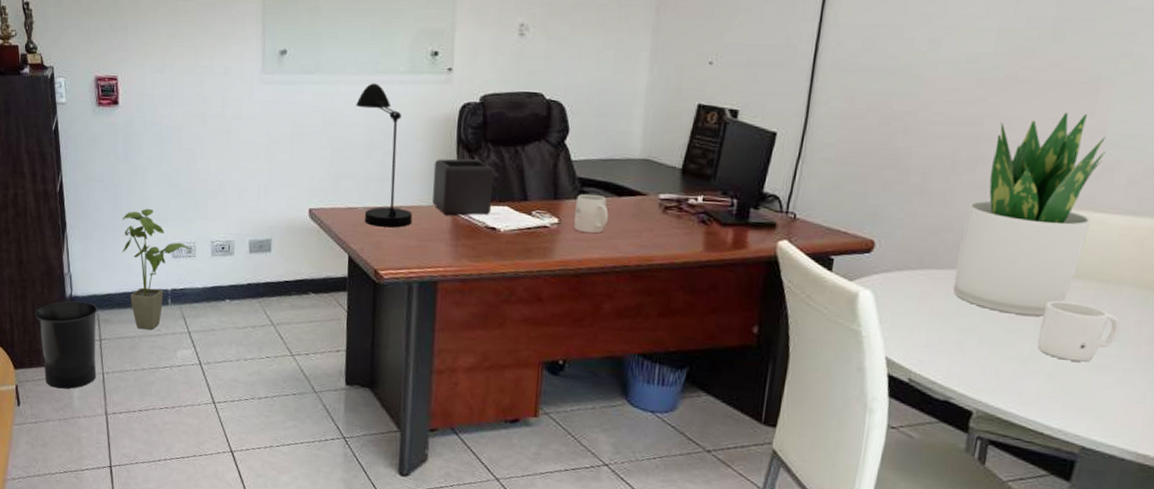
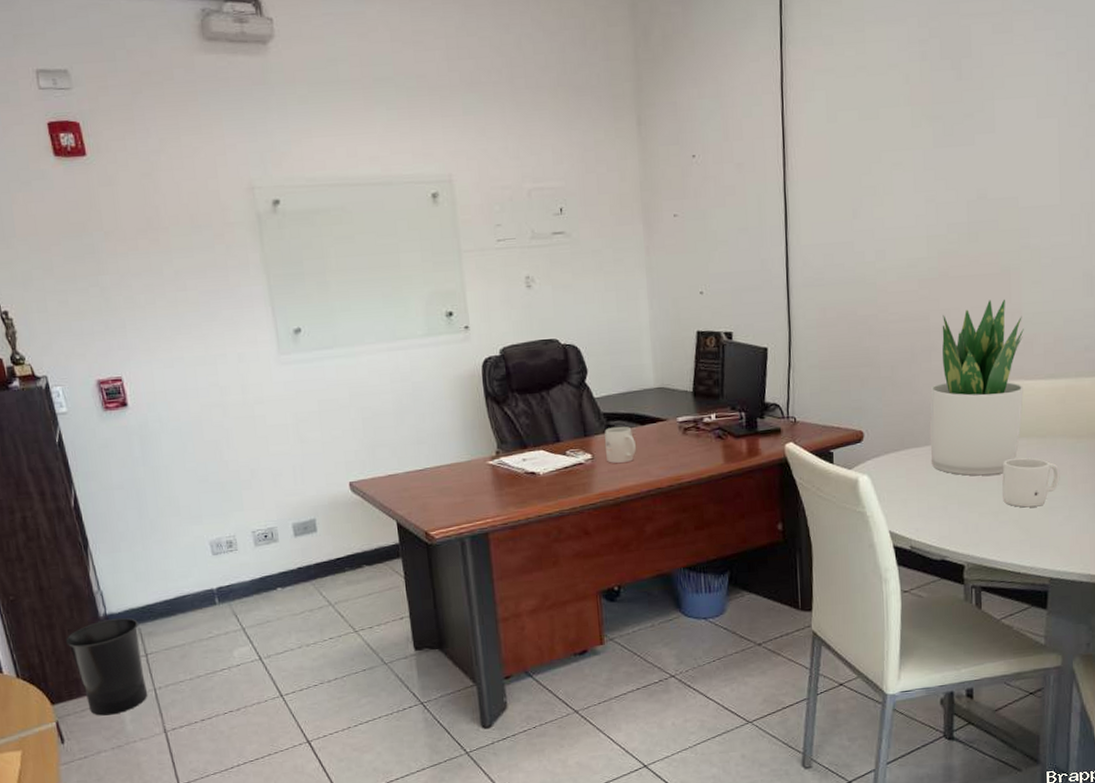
house plant: present [121,208,190,330] -> none [151,508,230,635]
desk lamp: present [356,83,413,228] -> none [380,349,455,489]
desk organizer: present [432,158,494,216] -> none [466,409,528,468]

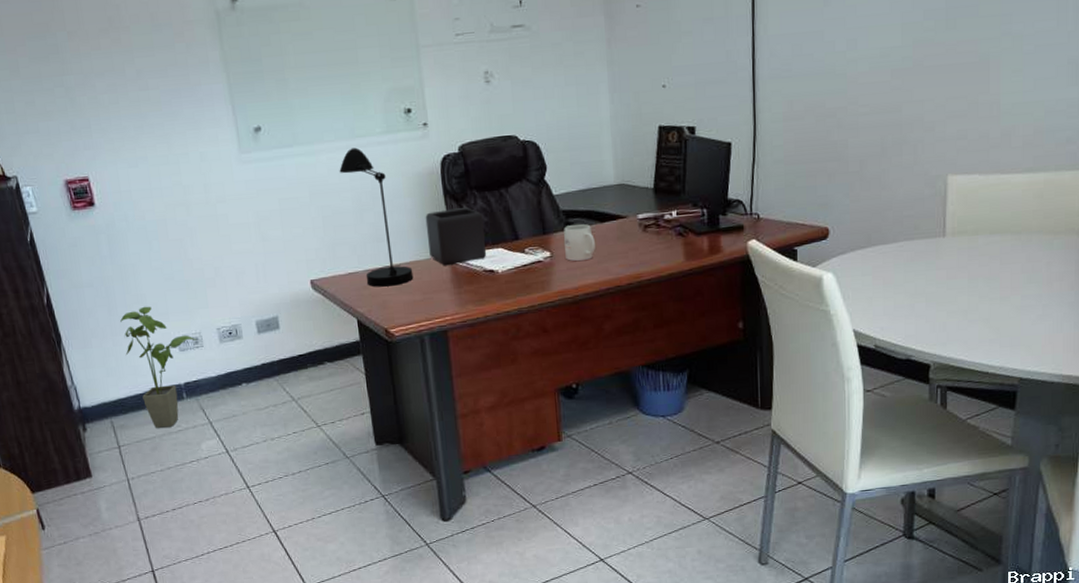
waste bin: present [66,618,148,716] -> none [43,411,122,504]
house plant: none [151,508,230,635] -> present [120,306,196,428]
desk lamp: none [380,349,455,489] -> present [339,147,414,287]
desk organizer: none [466,409,528,468] -> present [425,207,487,266]
planter: present [929,299,1024,476] -> none [898,89,1002,274]
mug: present [1002,457,1060,508] -> none [973,254,1034,306]

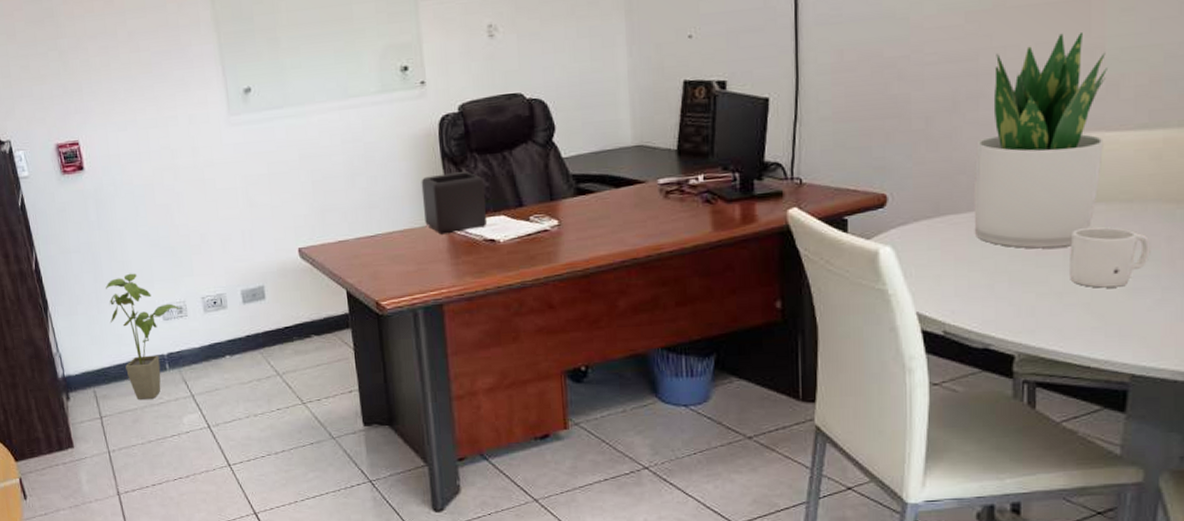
desk lamp: present [339,147,414,287] -> none [330,108,408,256]
mug: present [563,223,595,262] -> none [572,189,609,231]
planter: none [898,89,1002,274] -> present [973,31,1107,249]
mug: none [973,254,1034,306] -> present [1070,226,1151,288]

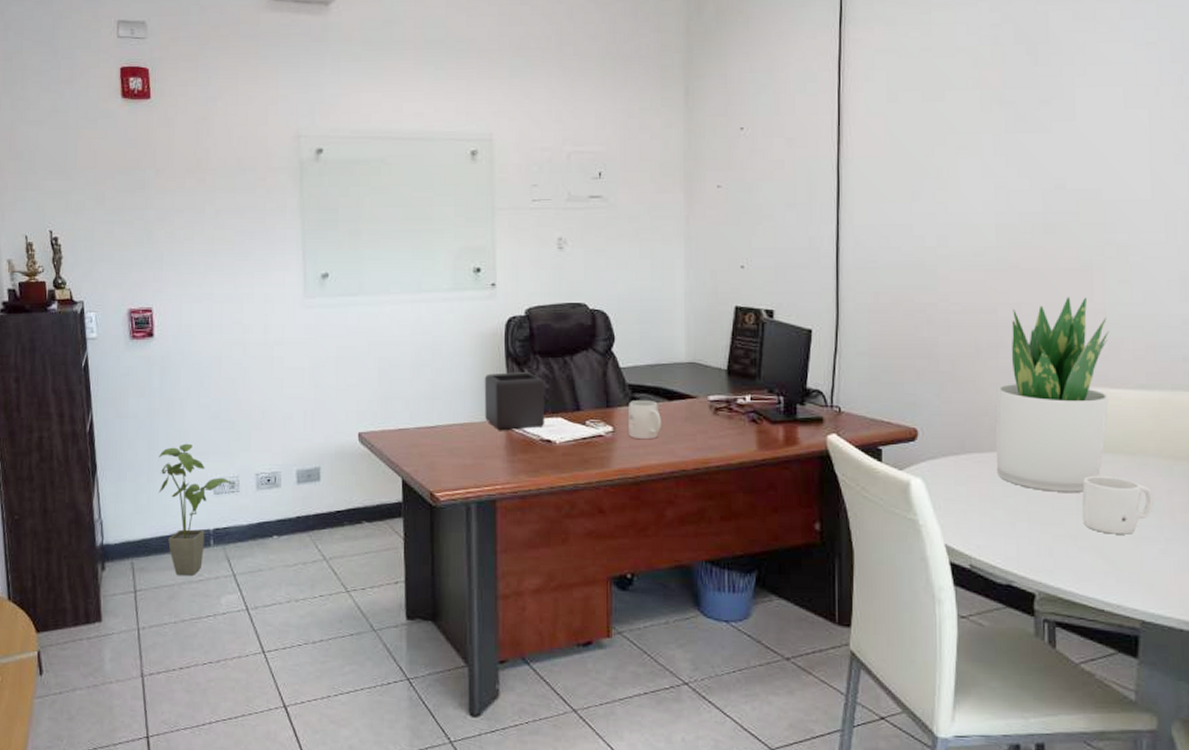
mug: none [572,189,609,231] -> present [627,399,661,440]

